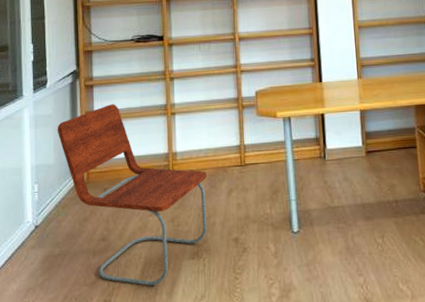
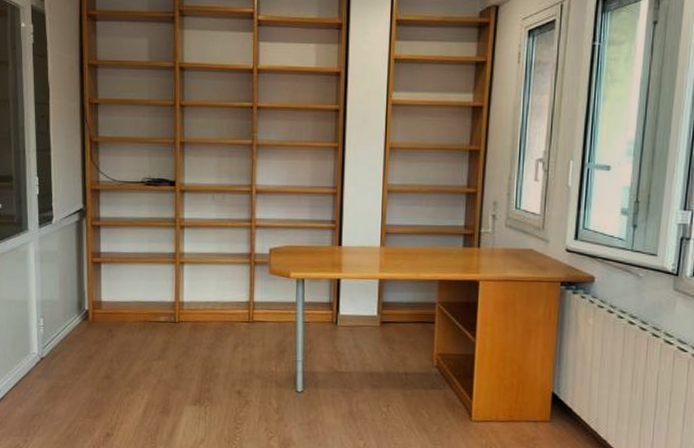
chair: present [57,104,208,286] -> none [62,247,213,425]

